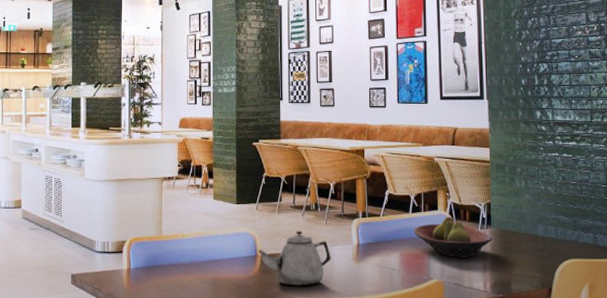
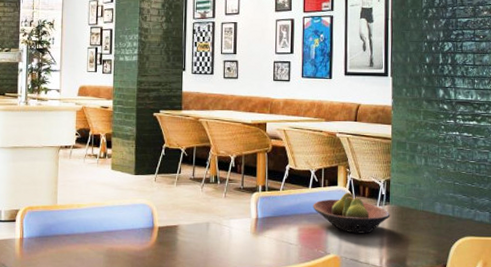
teapot: present [258,231,331,286] -> none [156,203,229,259]

